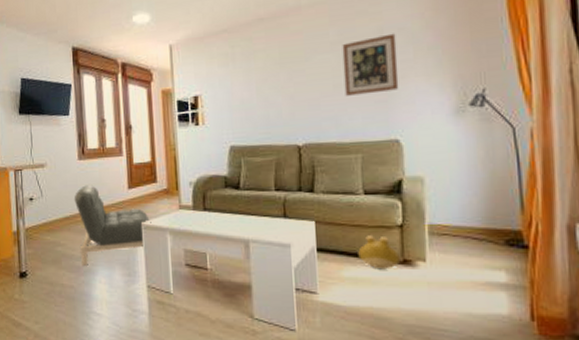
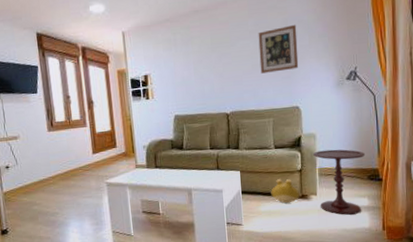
armchair: present [74,185,152,265] -> none [46,152,114,220]
side table: none [420,199,501,293] -> present [313,149,366,215]

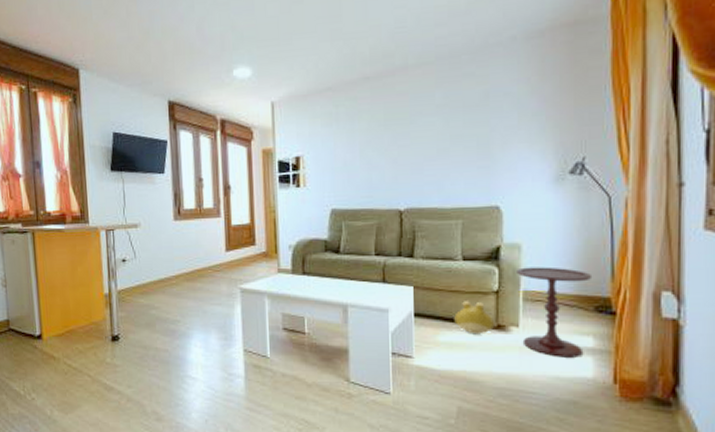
wall art: present [258,24,299,74] -> none [447,97,502,161]

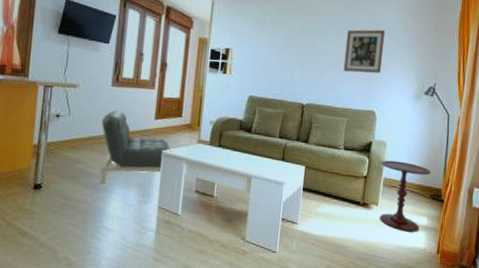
armchair: none [169,247,249,329] -> present [99,110,171,184]
wall art: none [447,97,502,161] -> present [343,29,386,74]
plush toy: present [454,301,495,335] -> none [332,182,362,209]

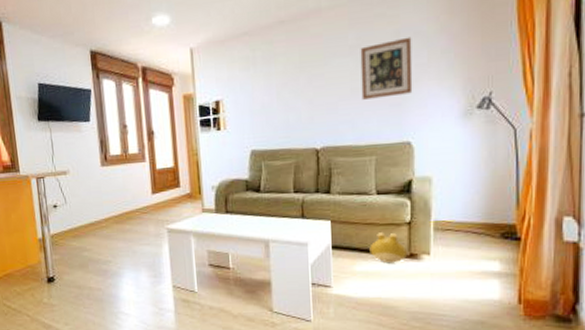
armchair: present [99,110,171,184] -> none [98,191,176,269]
plush toy: none [332,182,362,209] -> present [369,232,408,264]
side table: present [379,160,432,232] -> none [428,197,499,282]

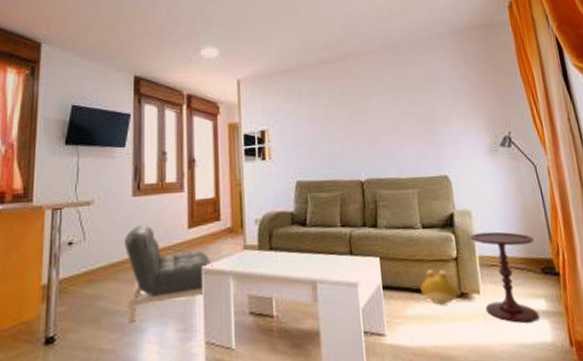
armchair: none [98,191,176,269] -> present [123,225,213,323]
wall art: present [360,37,413,100] -> none [395,81,444,135]
side table: none [428,197,499,282] -> present [470,231,540,323]

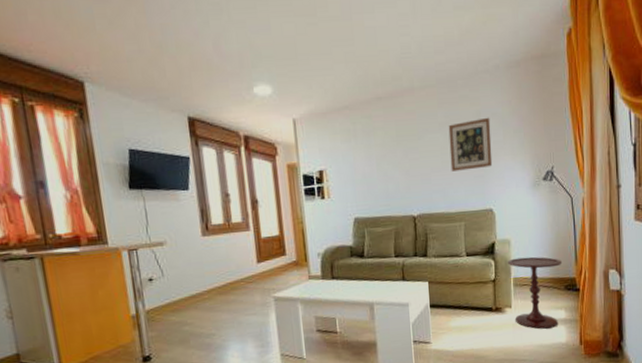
armchair: present [123,225,213,323] -> none [199,261,282,342]
wall art: none [395,81,444,135] -> present [448,117,493,172]
plush toy: present [420,269,459,305] -> none [462,290,494,318]

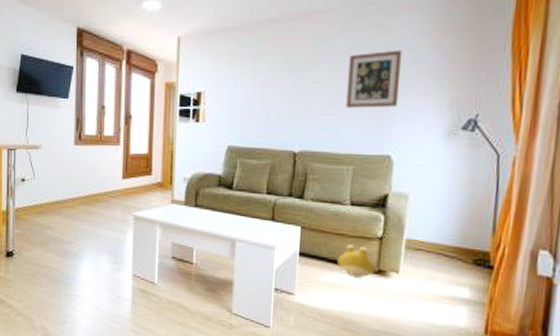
plush toy: none [462,290,494,318] -> present [337,244,377,278]
side table: present [508,256,563,329] -> none [401,216,475,307]

